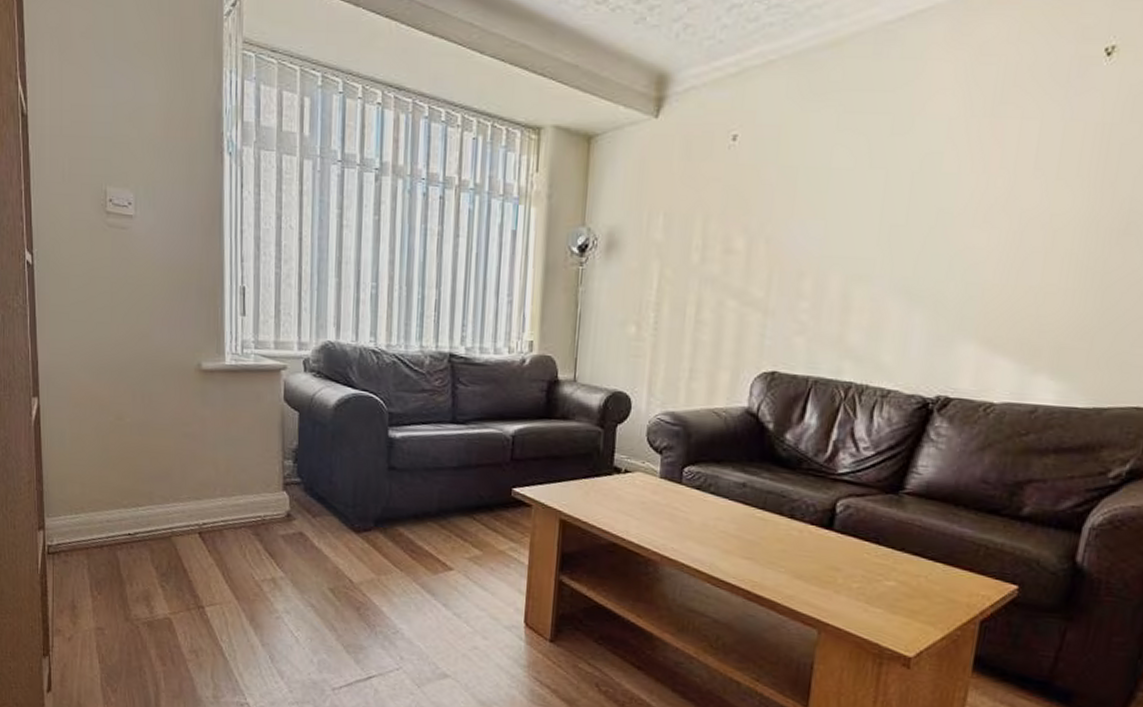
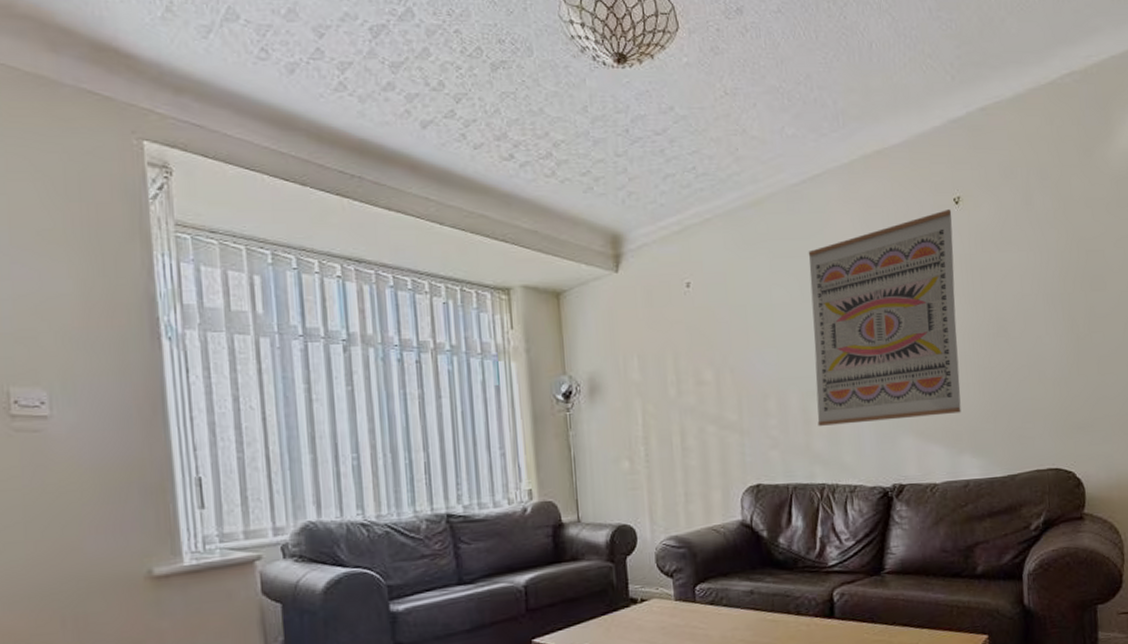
wall art: none [858,63,1099,324] -> present [808,210,961,426]

